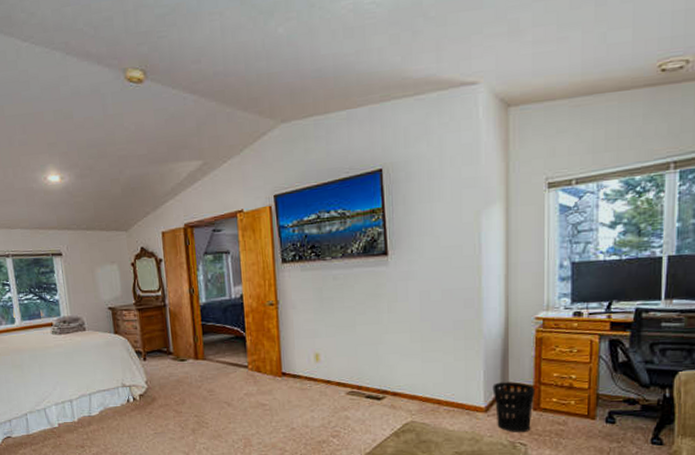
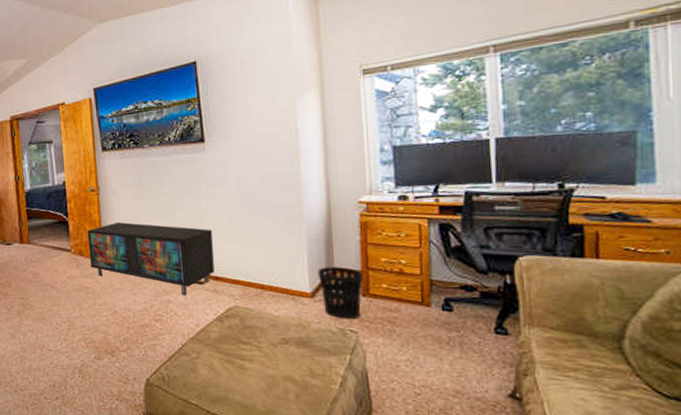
storage cabinet: none [265,337,393,411] -> present [87,222,215,295]

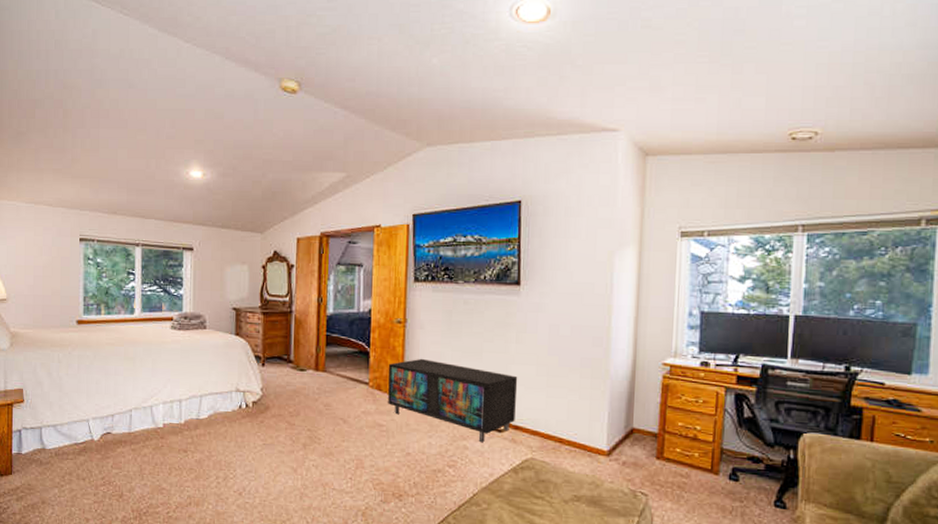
wastebasket: present [317,267,363,320] -> none [616,426,659,482]

